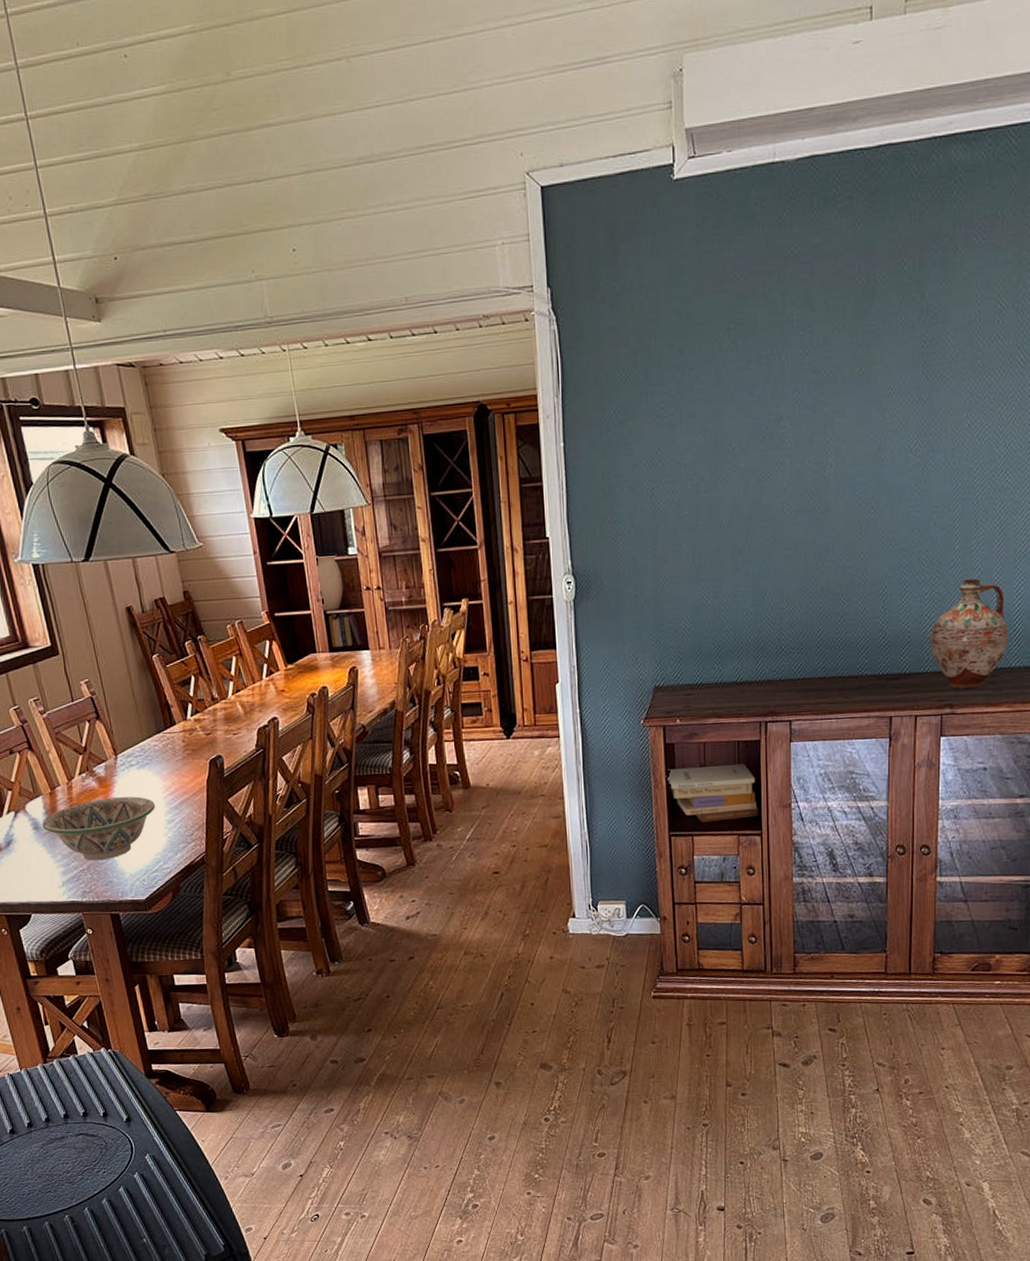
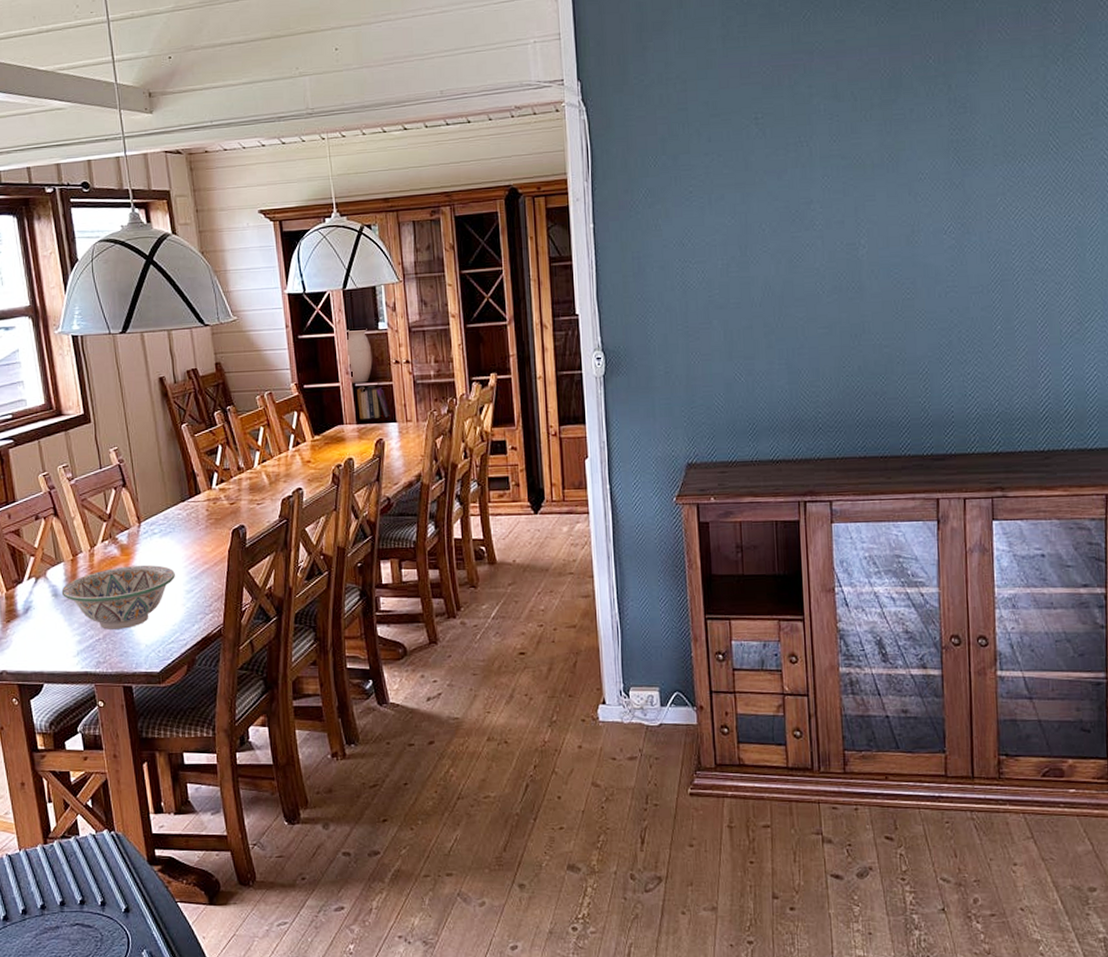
books: present [666,763,759,823] -> none [700,544,801,606]
ceramic jug: present [929,578,1009,689] -> none [974,359,1060,471]

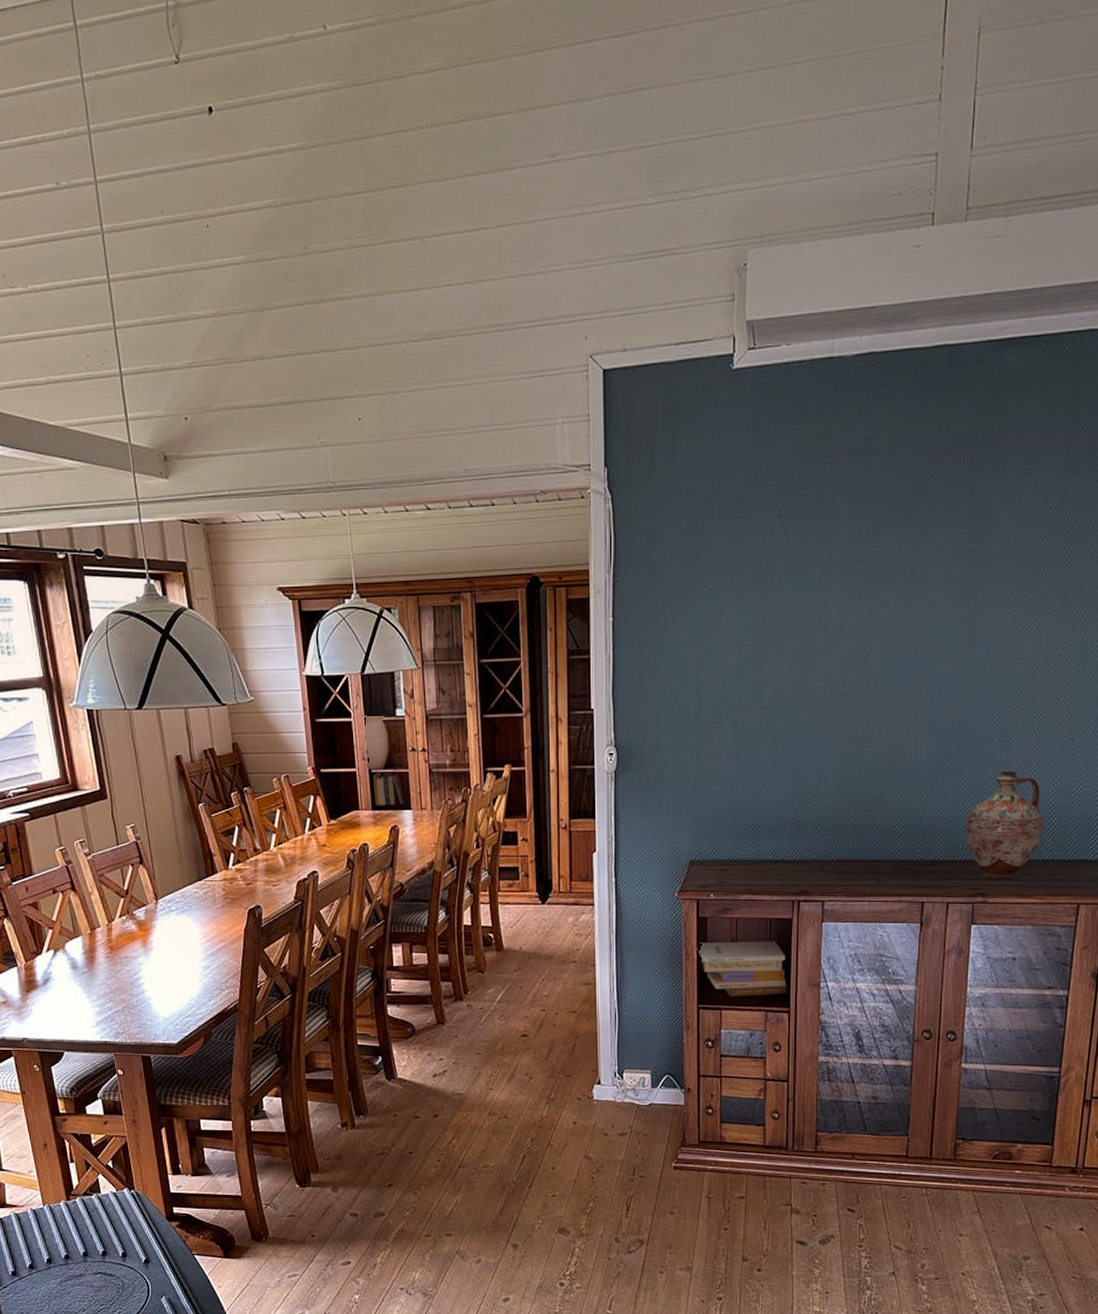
decorative bowl: present [61,565,175,630] -> none [80,941,192,1002]
books: none [700,544,801,606] -> present [697,941,788,997]
ceramic jug: none [974,359,1060,471] -> present [964,771,1043,878]

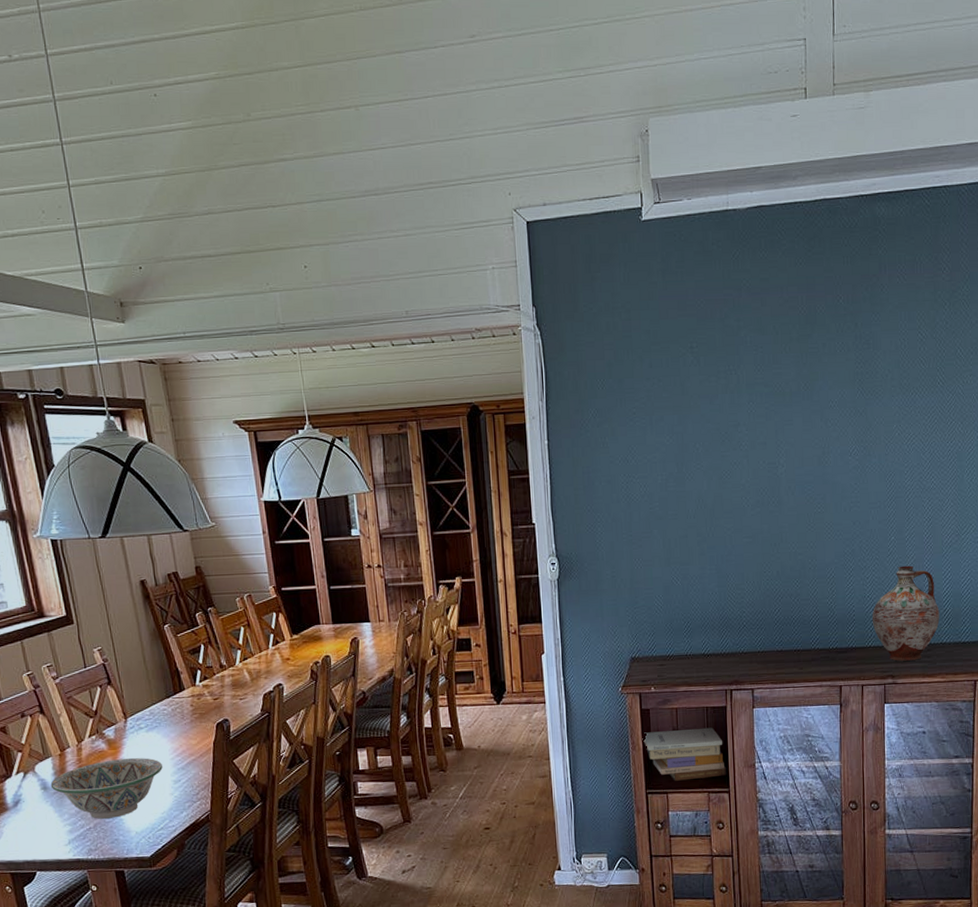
decorative bowl: none [80,941,192,1002] -> present [50,758,163,819]
decorative vase: present [362,715,389,769] -> none [319,535,346,586]
books: present [373,772,405,806] -> none [332,587,364,620]

